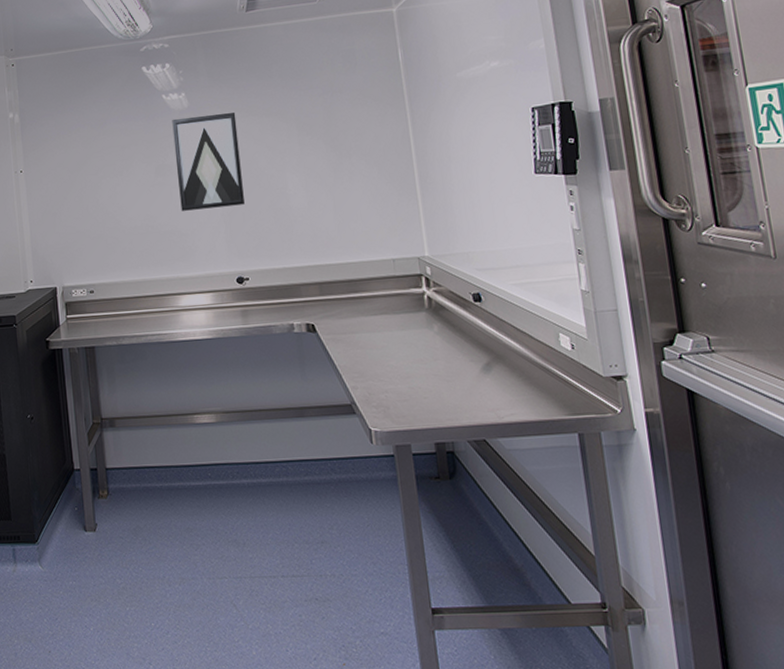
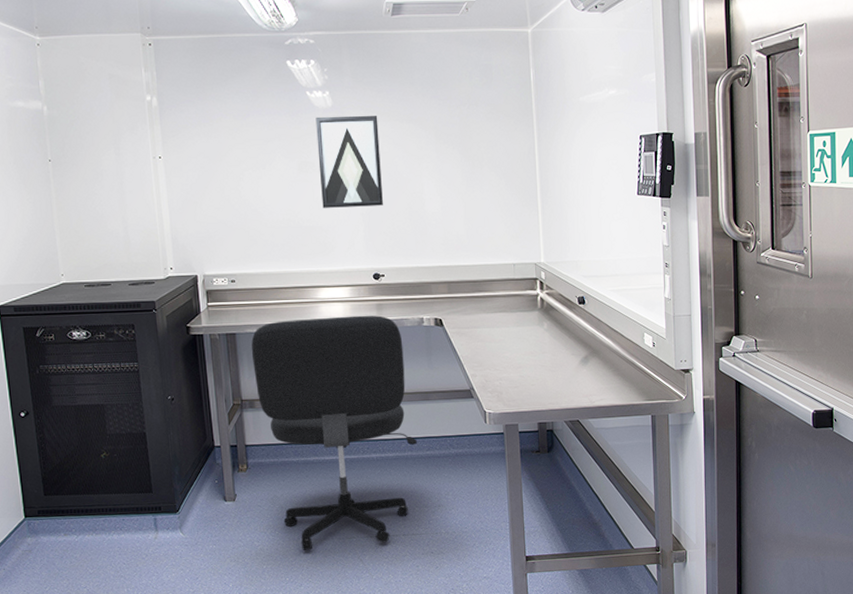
office chair: none [111,322,294,592] -> present [251,315,418,551]

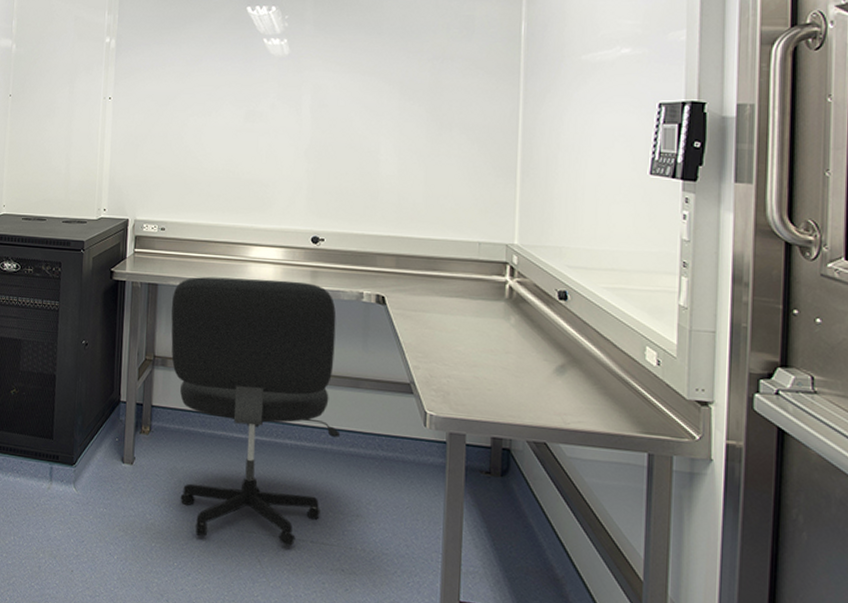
wall art: present [315,115,383,208] -> none [265,65,337,163]

